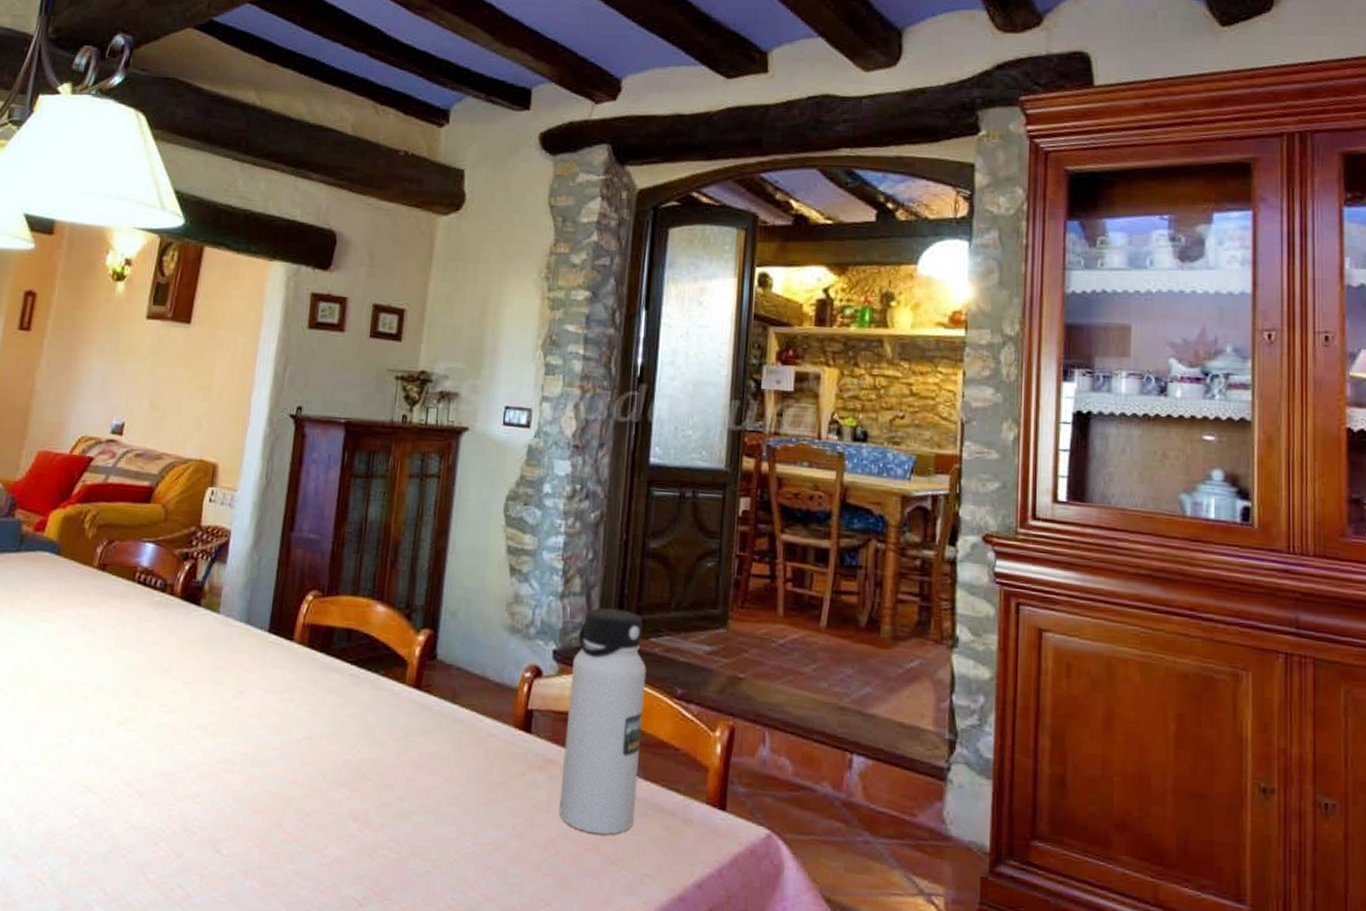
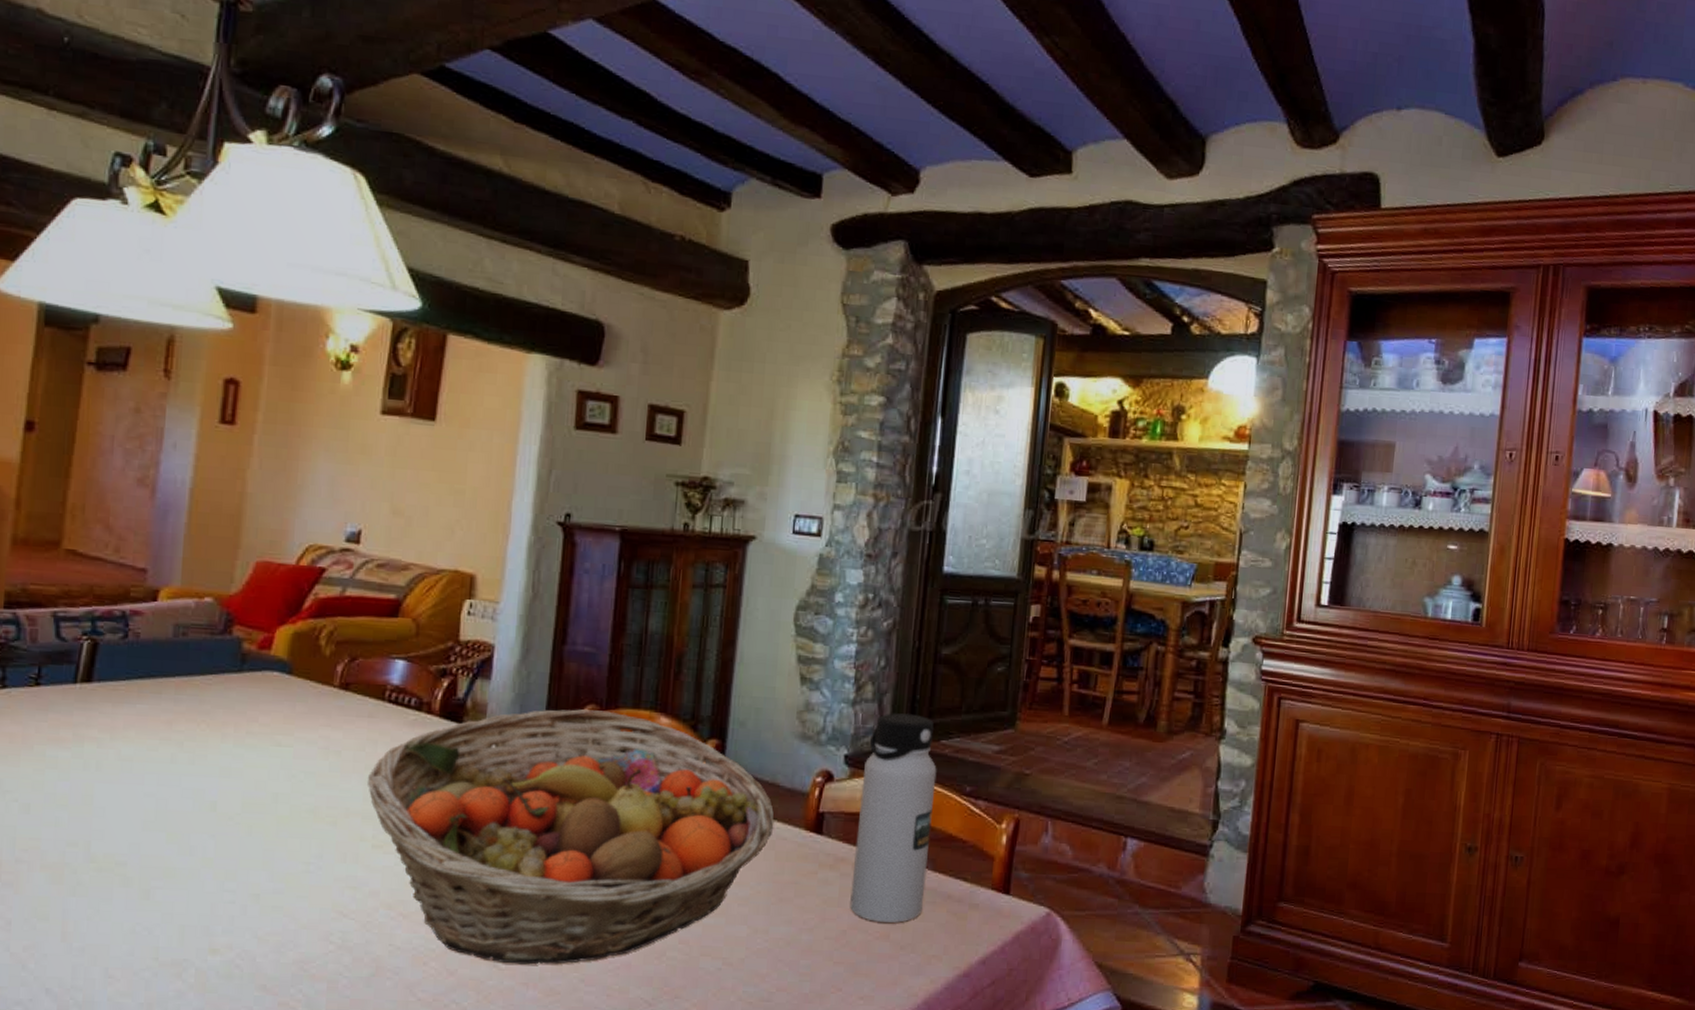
fruit basket: none [115,594,484,854] -> present [366,709,775,965]

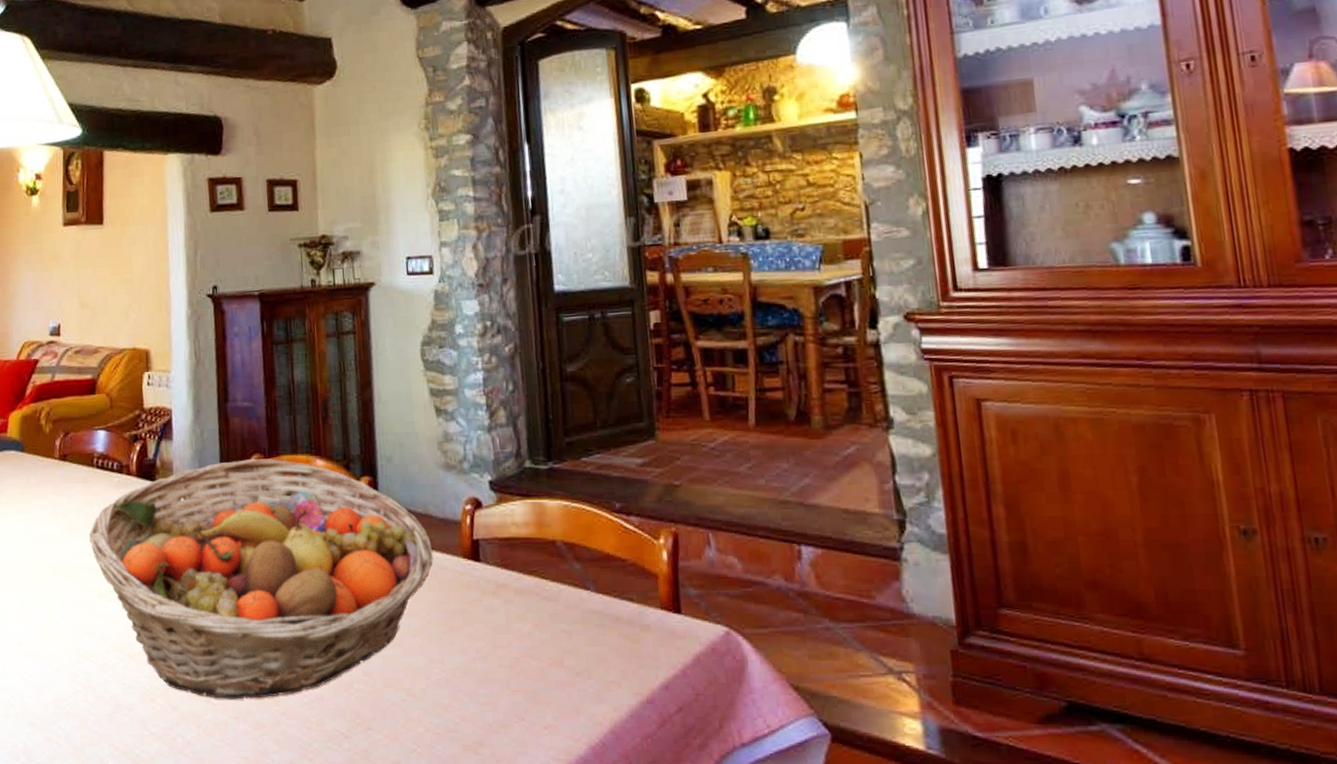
water bottle: present [850,713,937,923] -> none [510,434,592,648]

